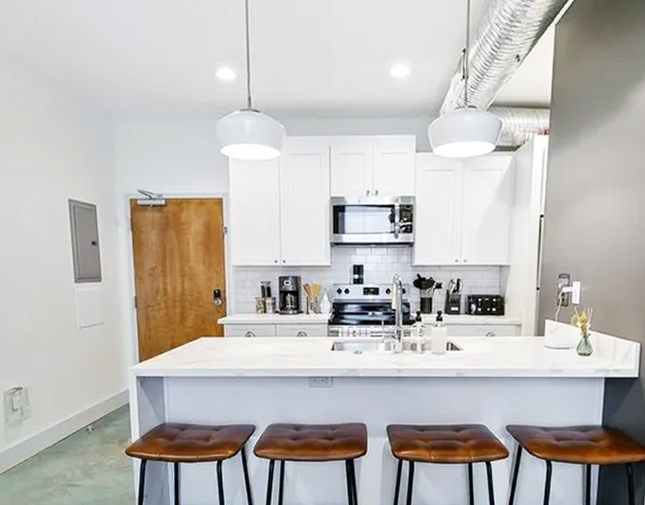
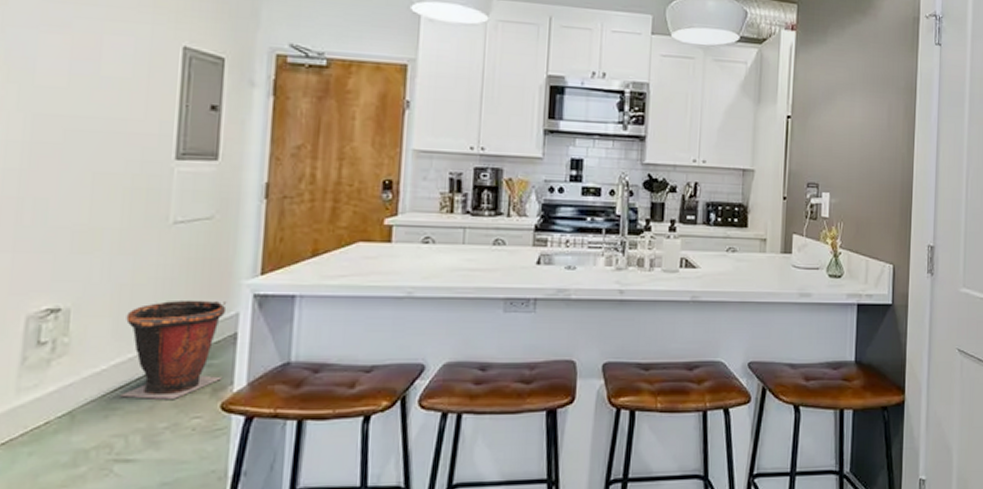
waste bin: none [60,380,124,447] -> present [120,299,227,399]

